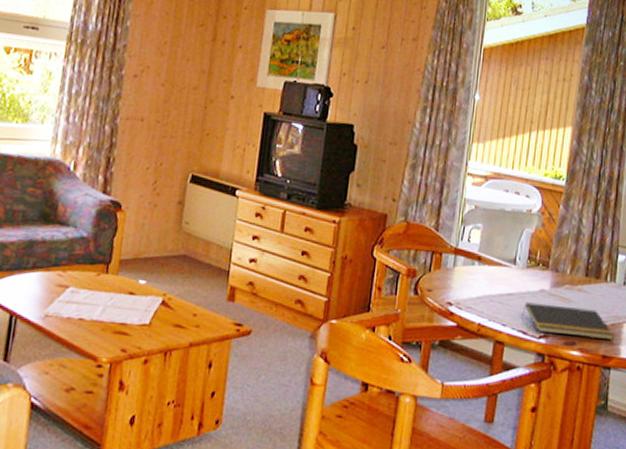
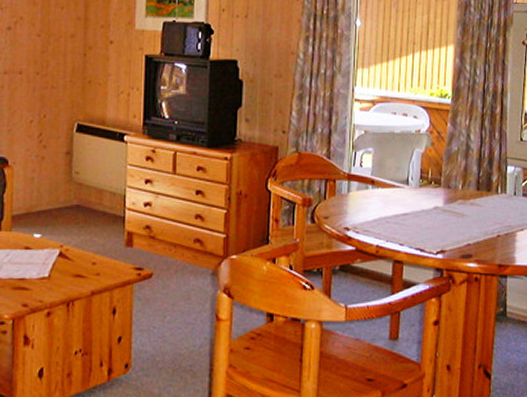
notepad: present [522,302,614,340] -> none [418,220,508,250]

